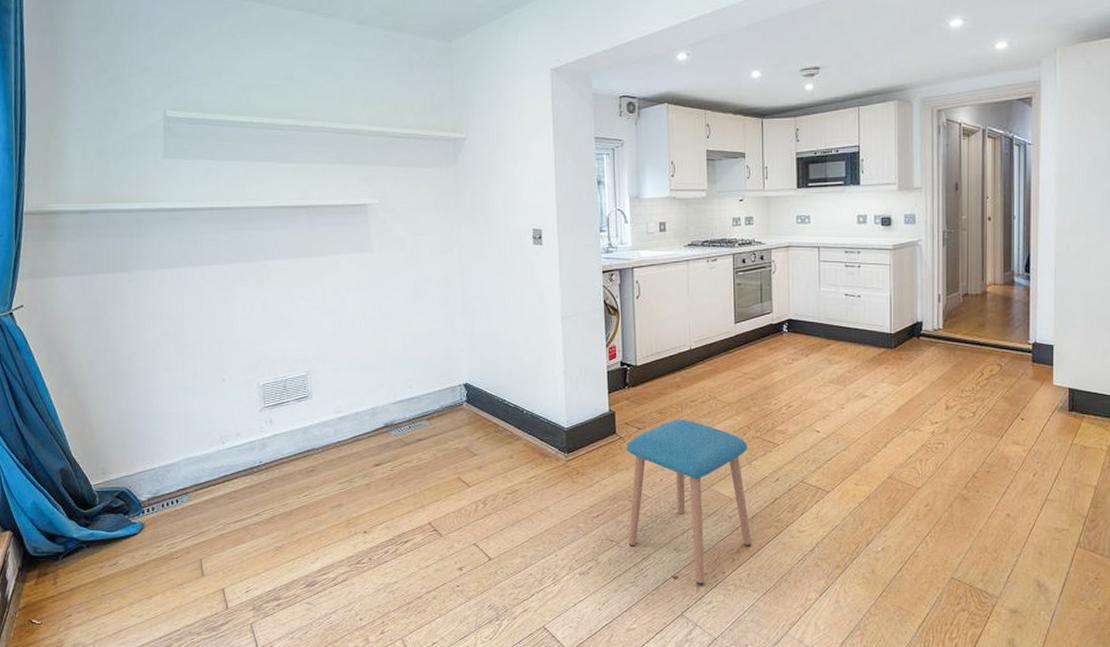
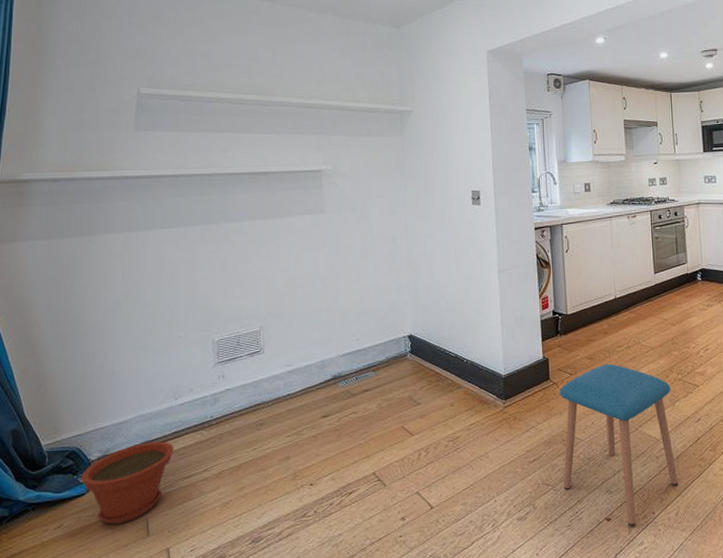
plant pot: none [132,484,224,564] -> present [81,441,175,524]

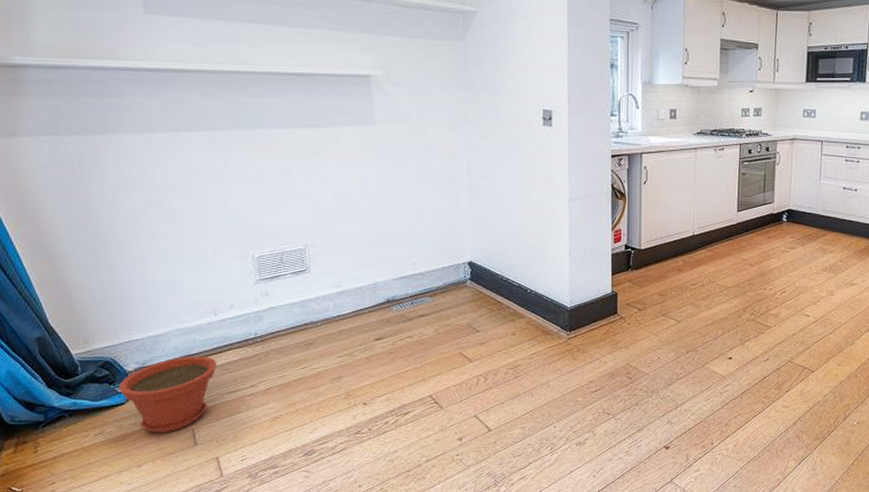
stool: present [560,363,678,526] -> none [624,301,742,455]

